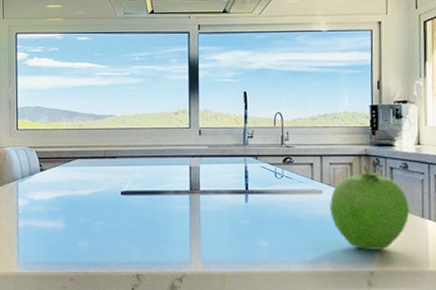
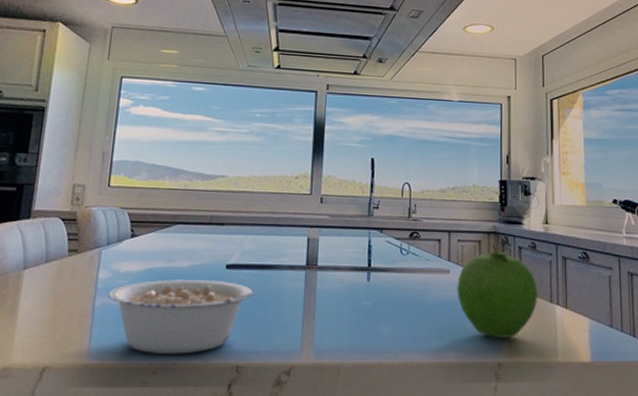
legume: none [27,205,148,265] -> present [107,279,256,354]

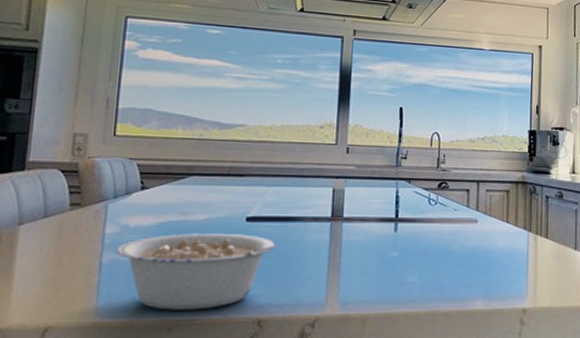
fruit: present [457,244,539,338] -> none [484,193,564,285]

